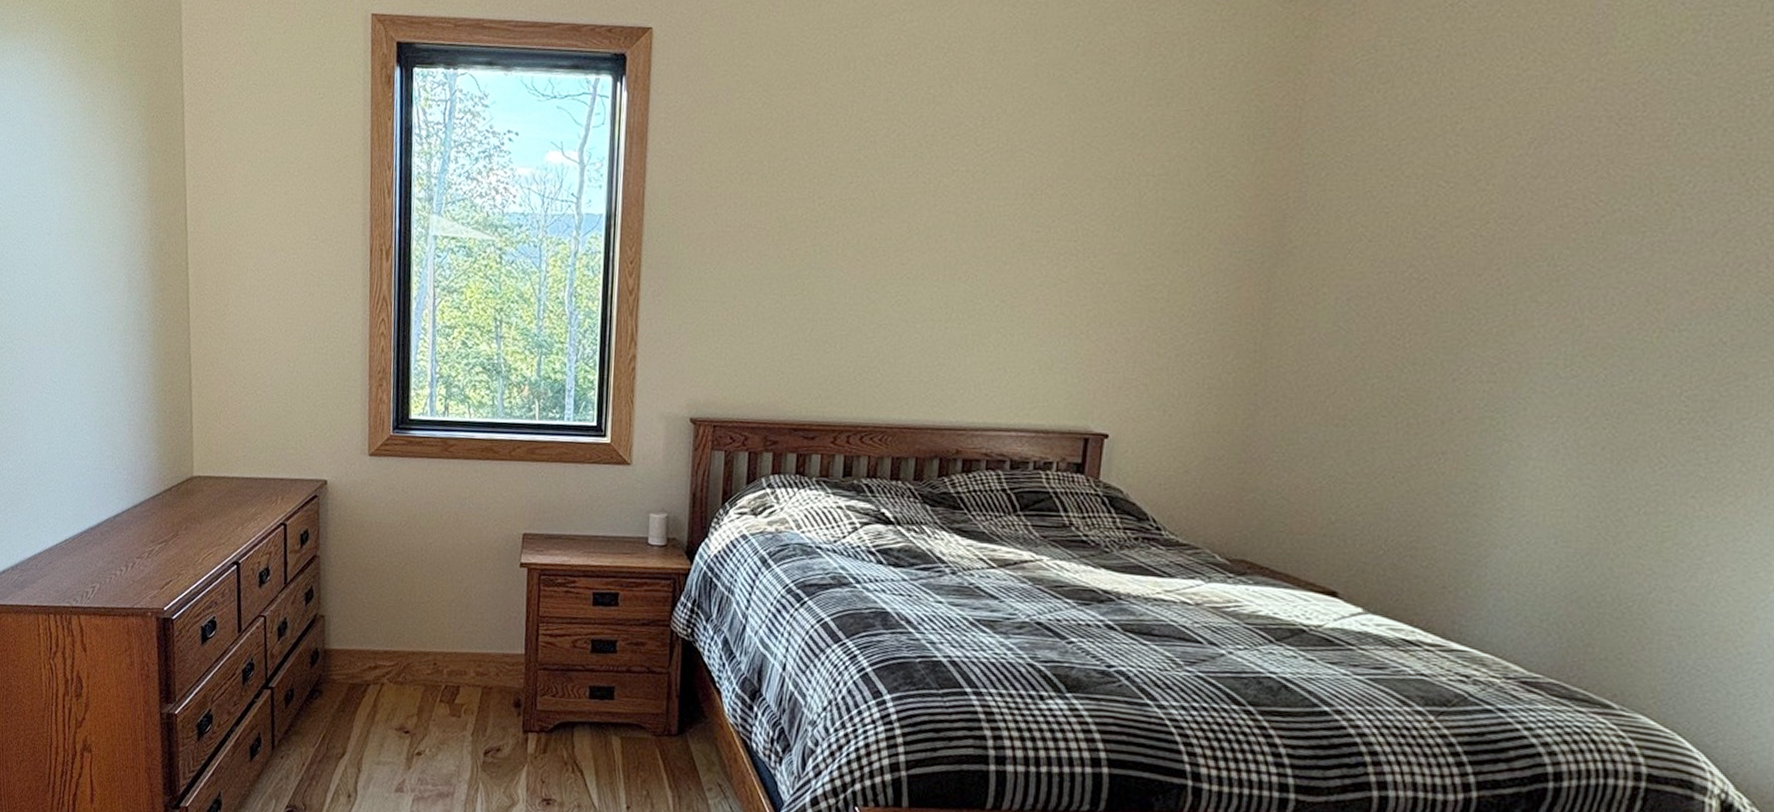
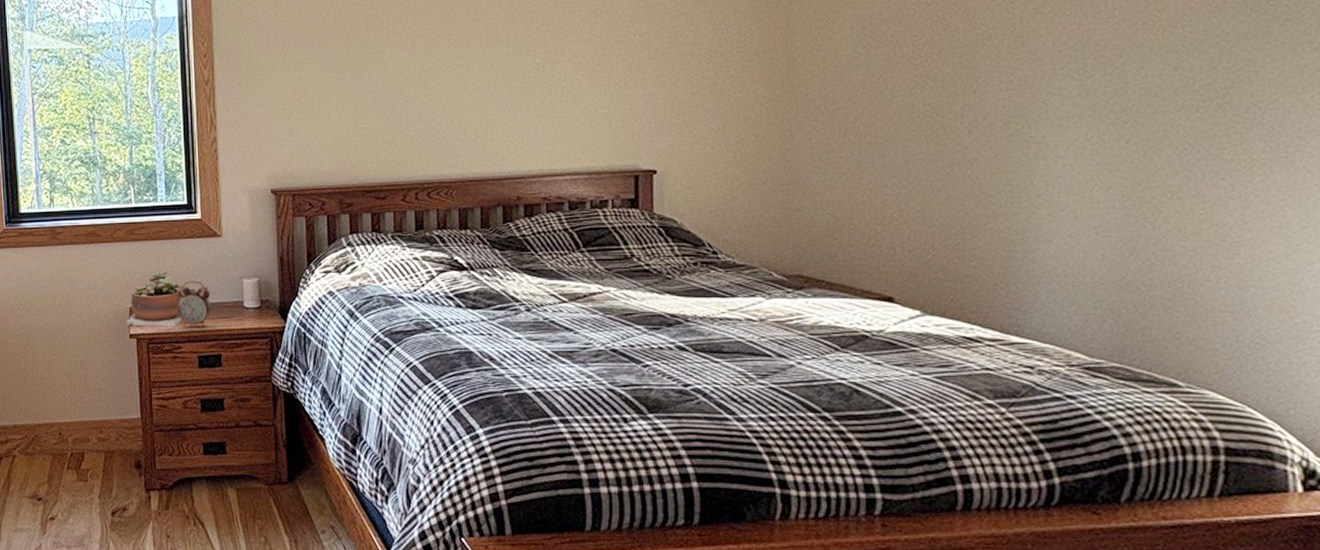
succulent plant: none [517,497,582,559] -> present [125,271,182,327]
alarm clock: none [574,510,614,562] -> present [177,281,211,327]

